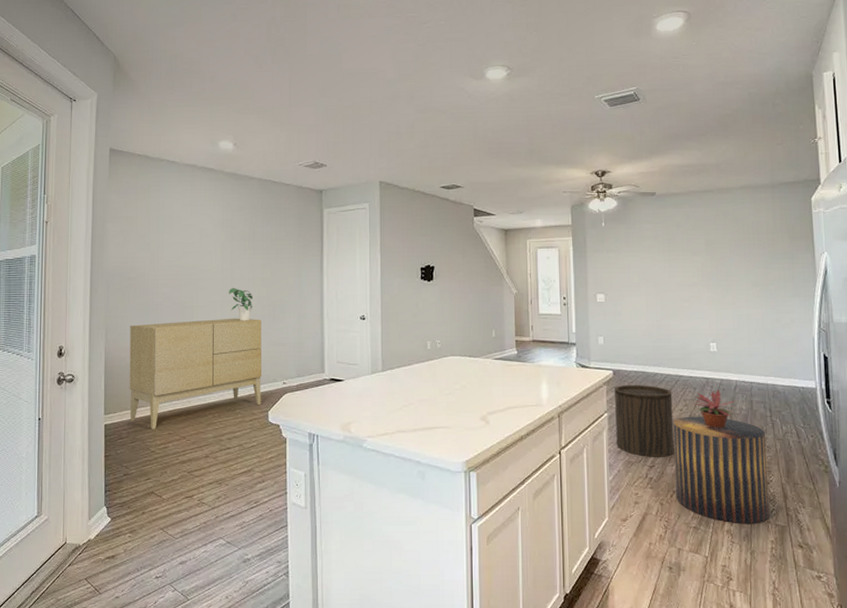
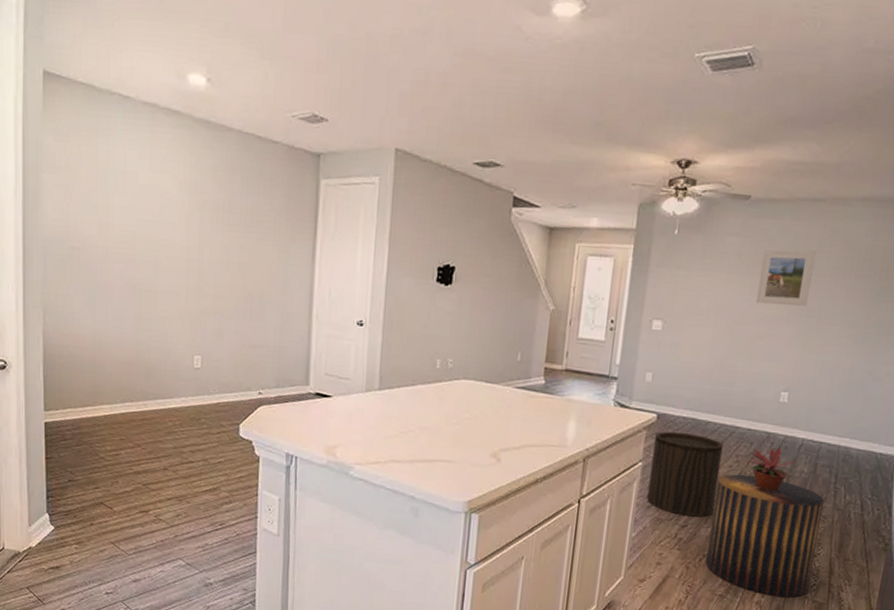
sideboard: present [129,318,262,429] -> none [73,306,235,433]
potted plant: present [229,287,253,321] -> none [196,270,225,315]
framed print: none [673,229,716,274] -> present [756,249,816,306]

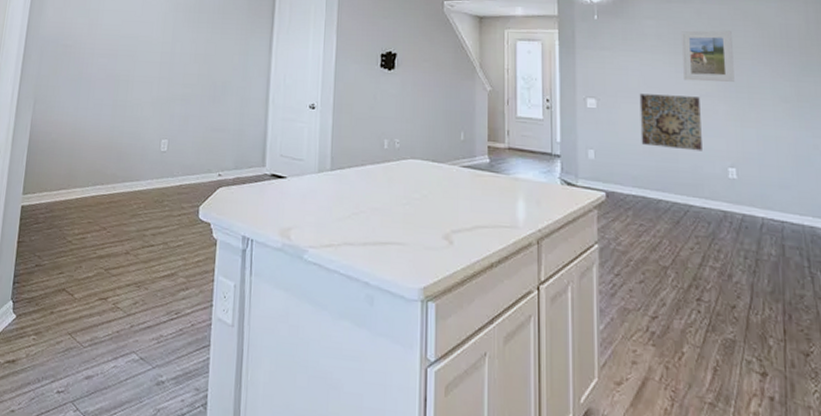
stool: present [647,431,724,517] -> none [608,211,684,307]
wall art: none [700,316,768,376] -> present [639,93,702,151]
stool: present [705,474,825,598] -> none [682,257,812,408]
potted plant: present [746,447,798,491] -> none [707,227,763,277]

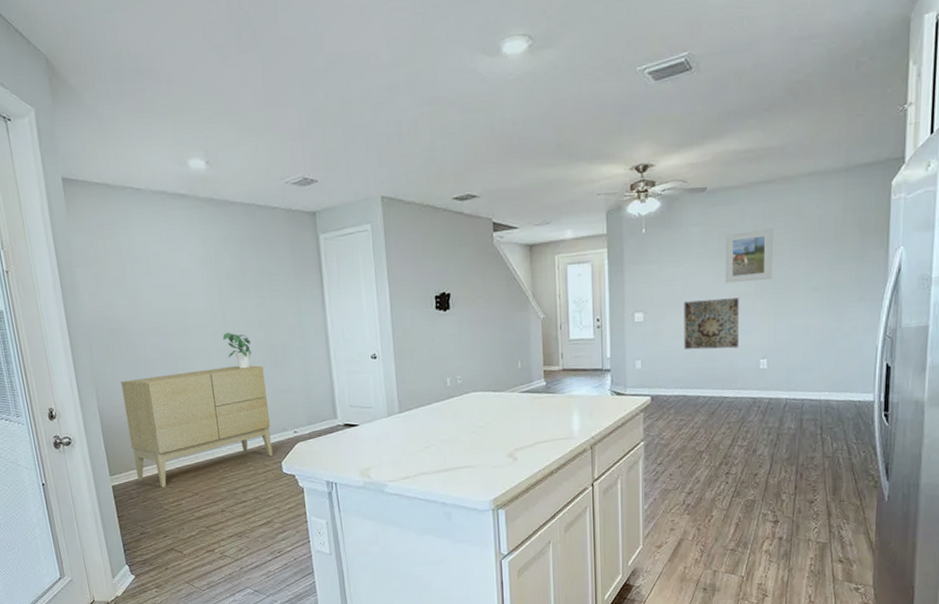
sideboard: none [49,96,200,216] -> present [121,365,273,488]
potted plant: none [168,62,193,101] -> present [223,332,252,369]

